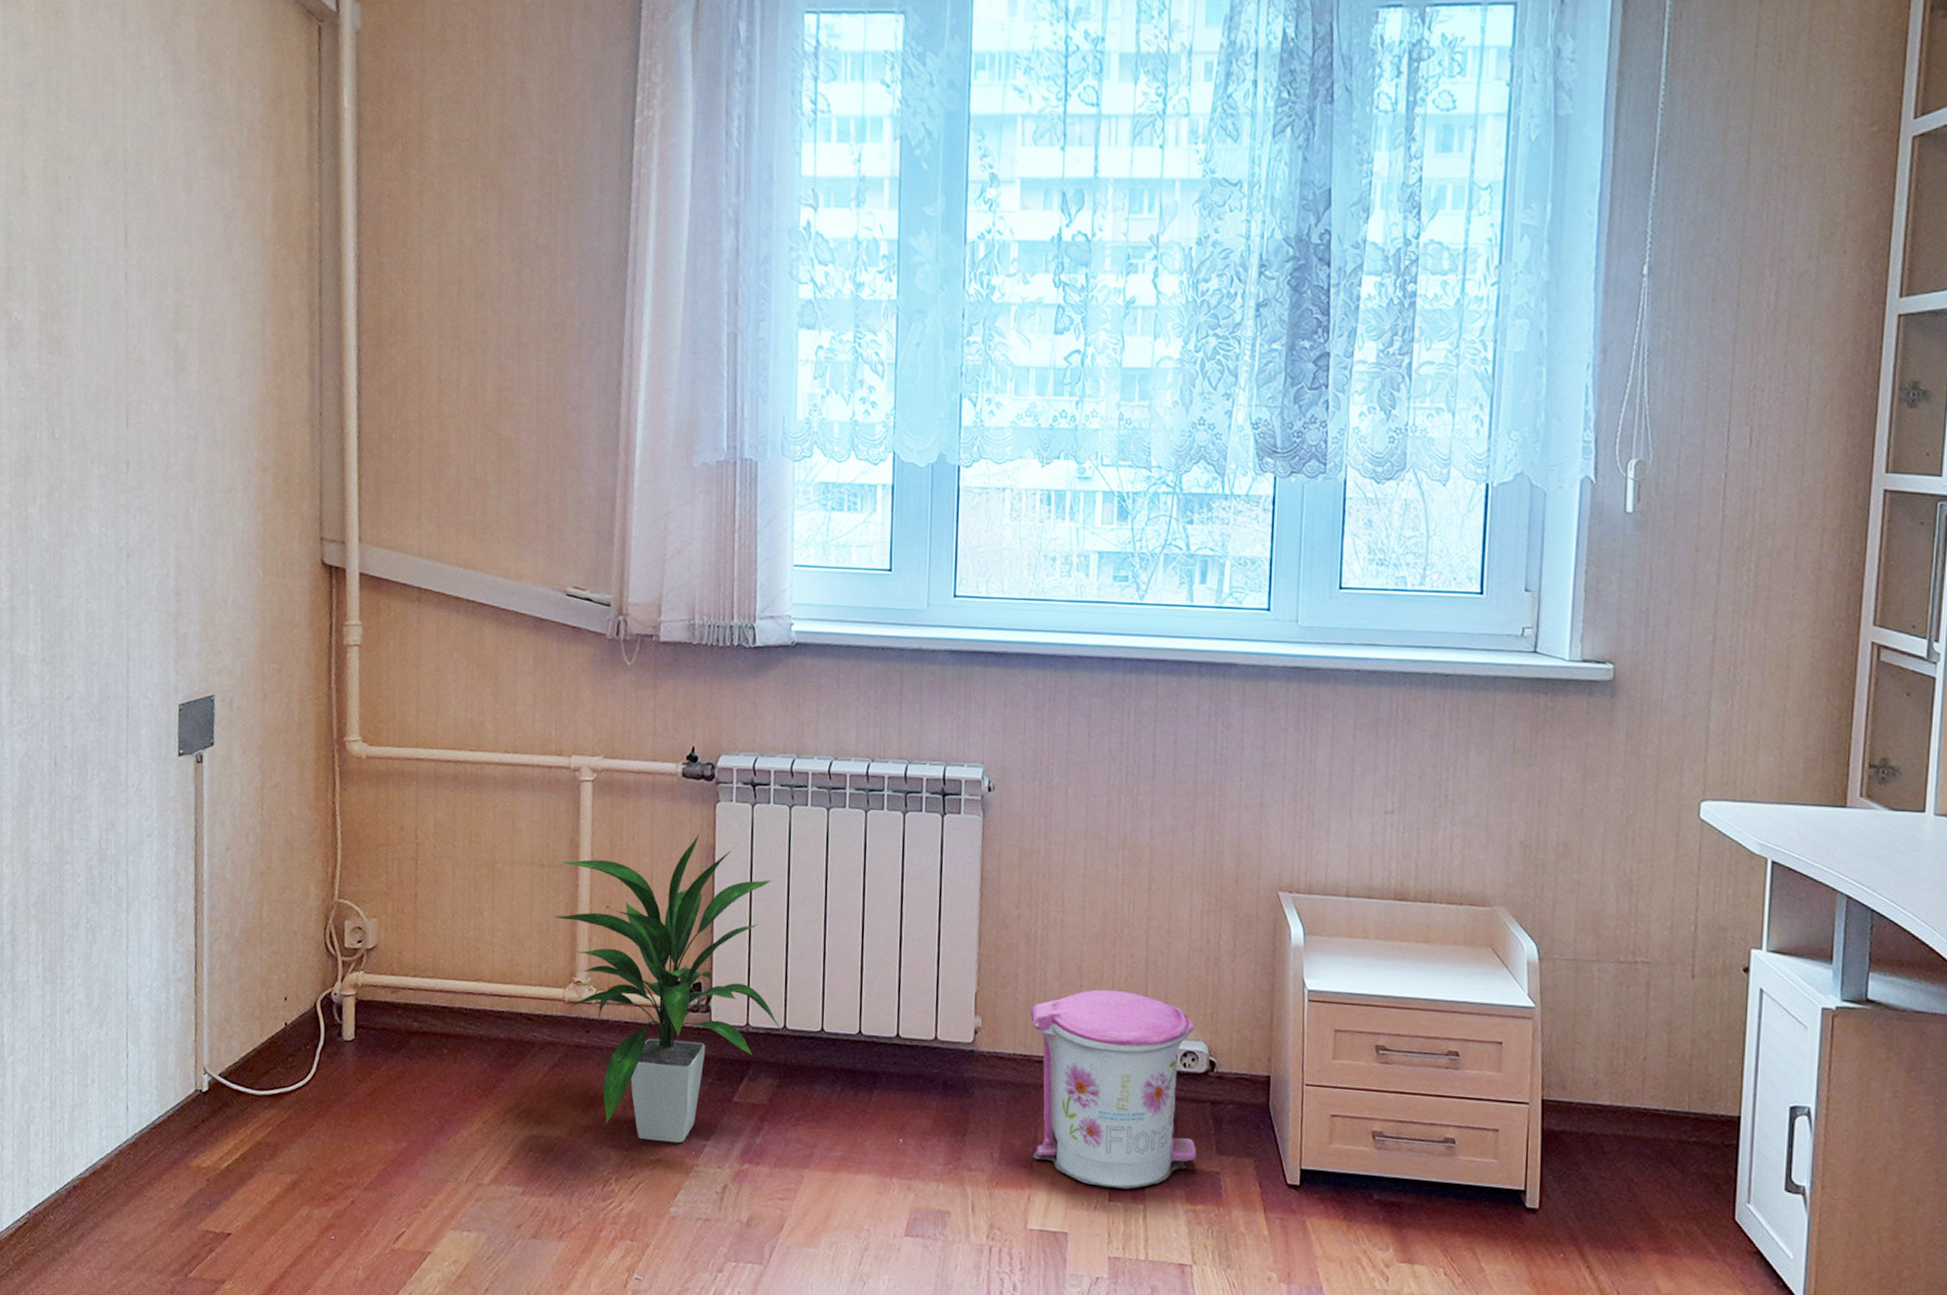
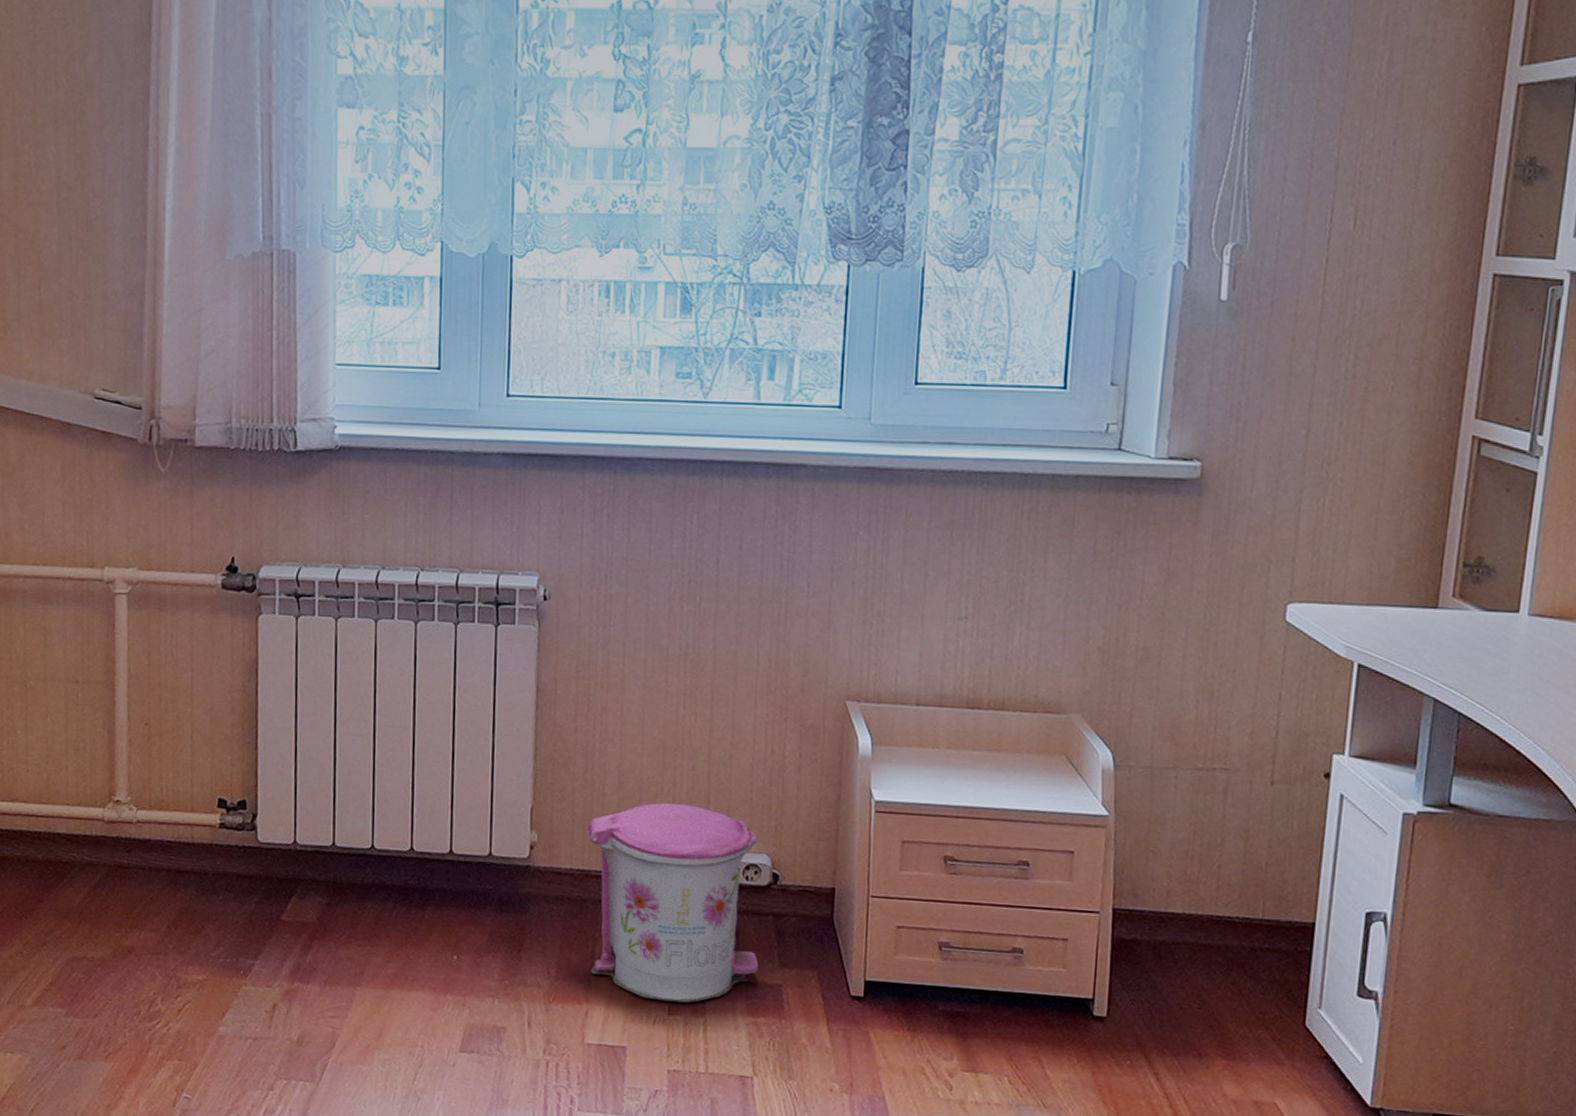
indoor plant: present [554,833,782,1144] -> none [91,646,331,963]

